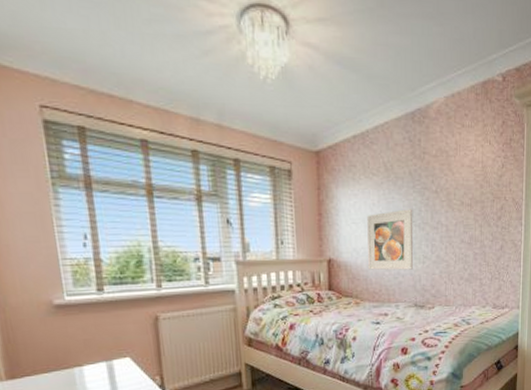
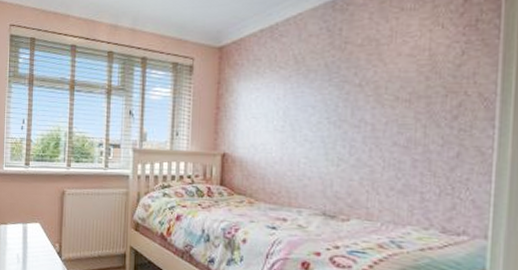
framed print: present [367,209,414,271] -> none [266,104,328,172]

